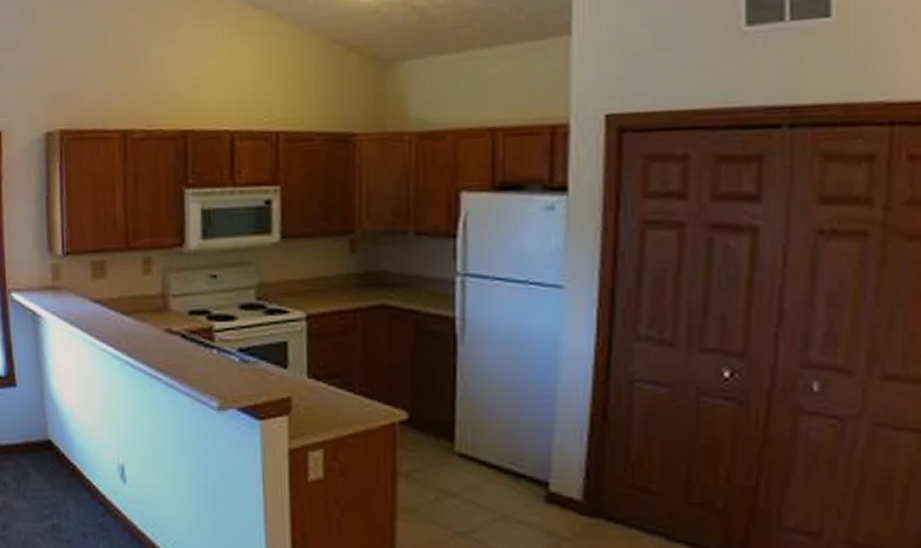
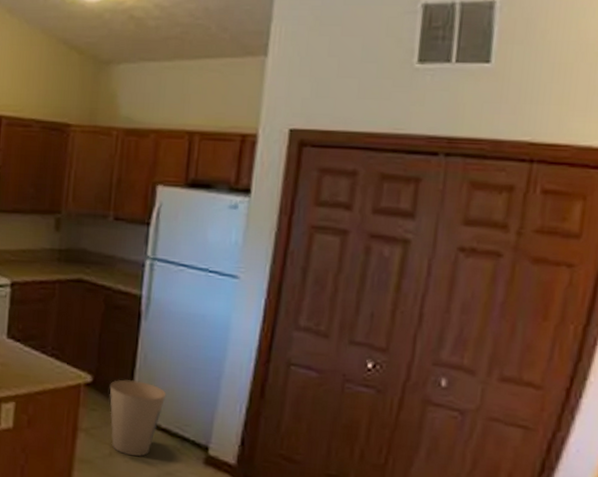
trash can: none [428,413,494,500] -> present [109,379,167,457]

